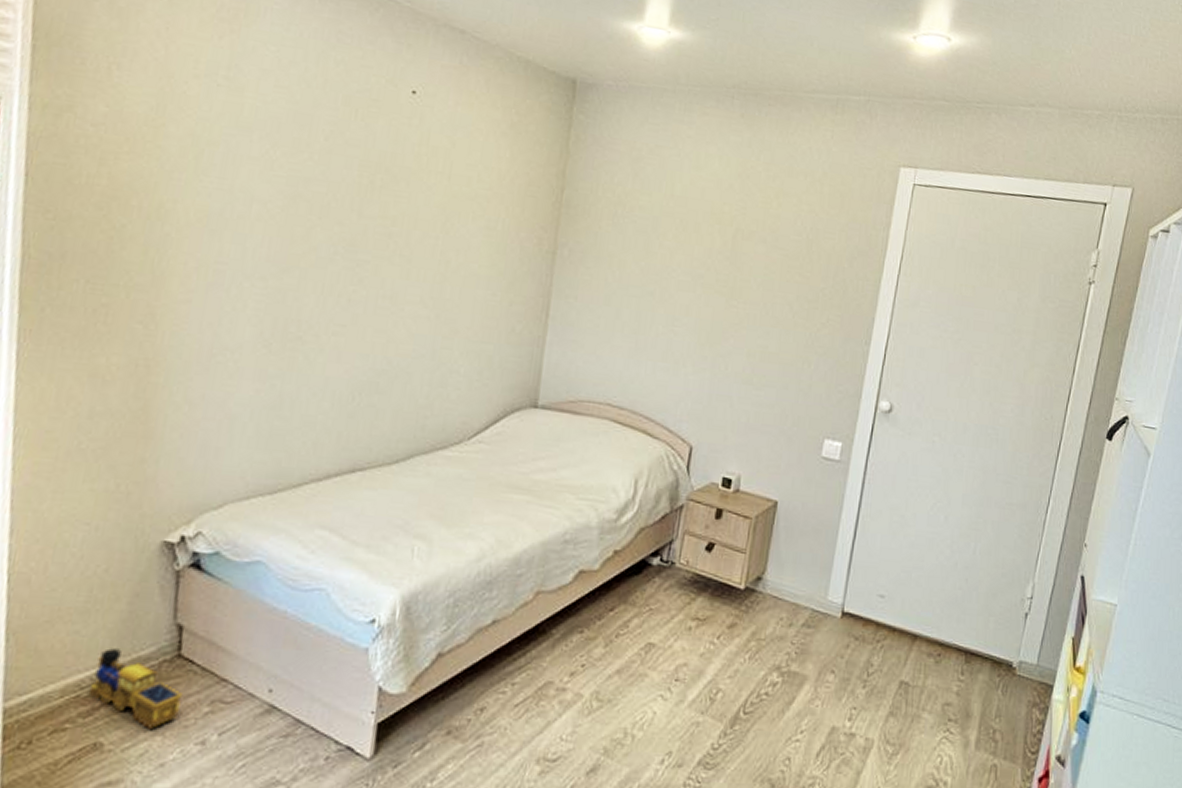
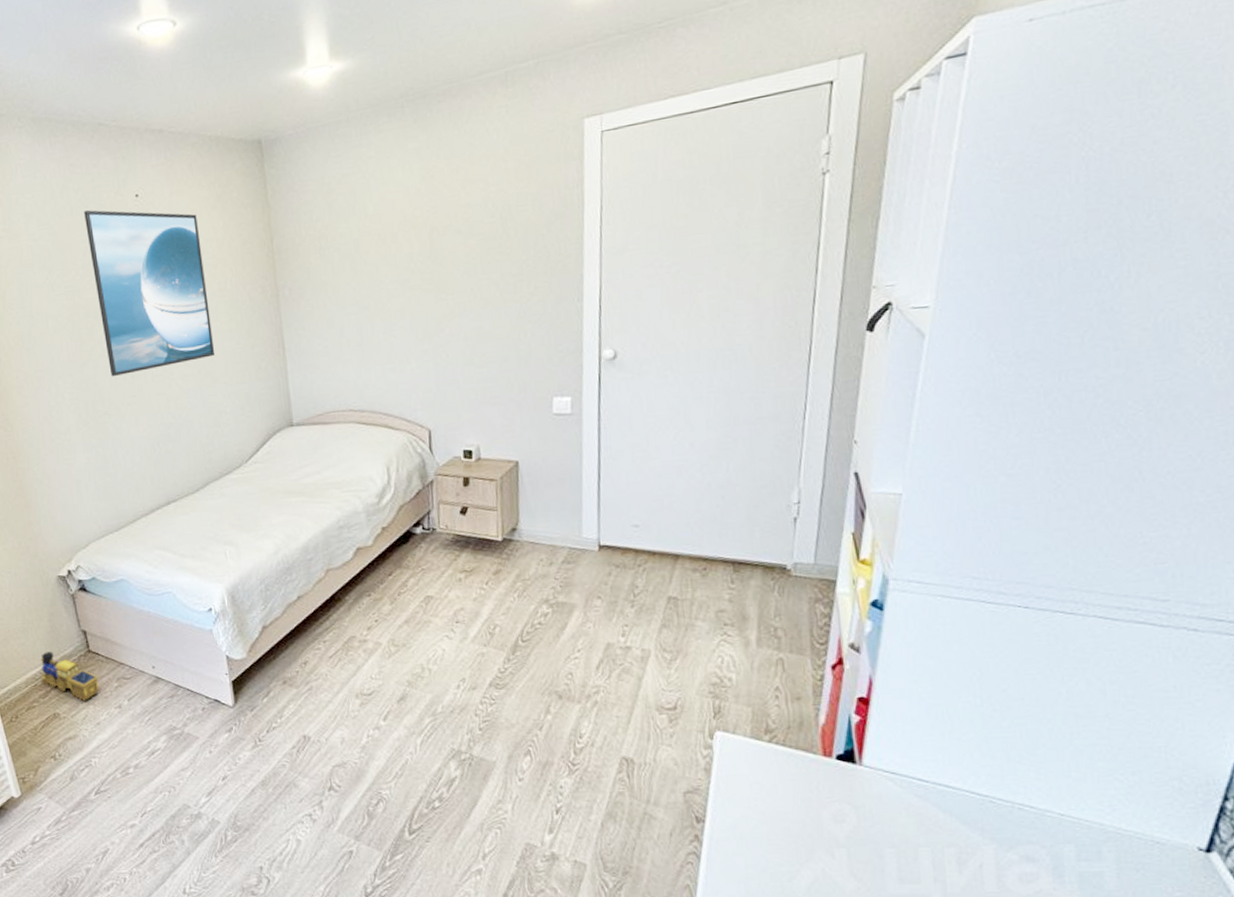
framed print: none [320,89,481,303] -> present [84,210,215,377]

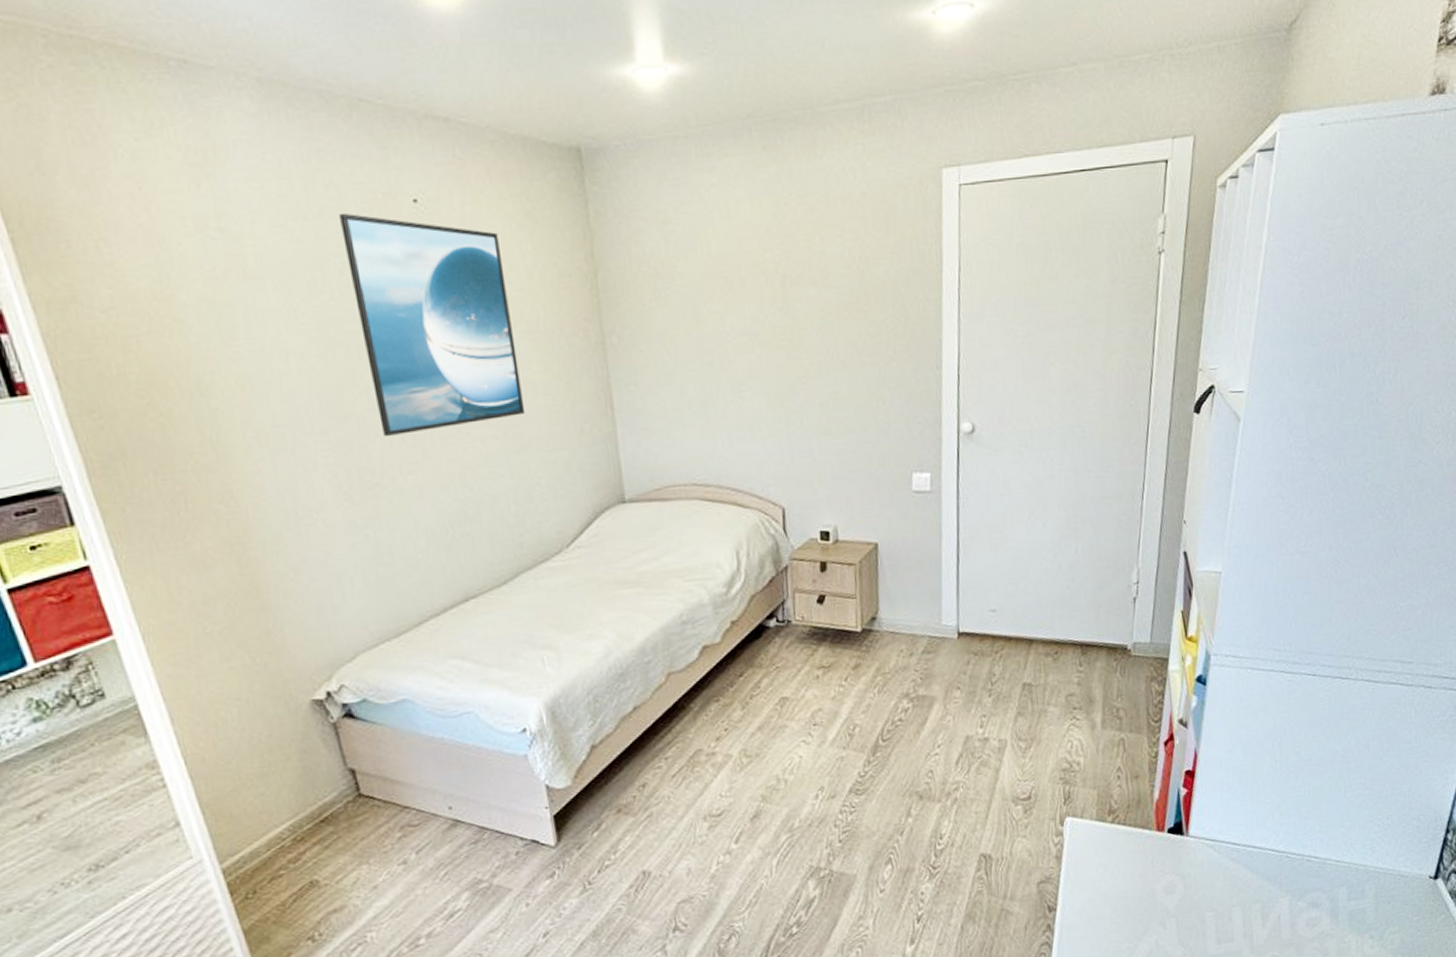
toy train: present [41,651,99,701] -> none [289,800,376,861]

